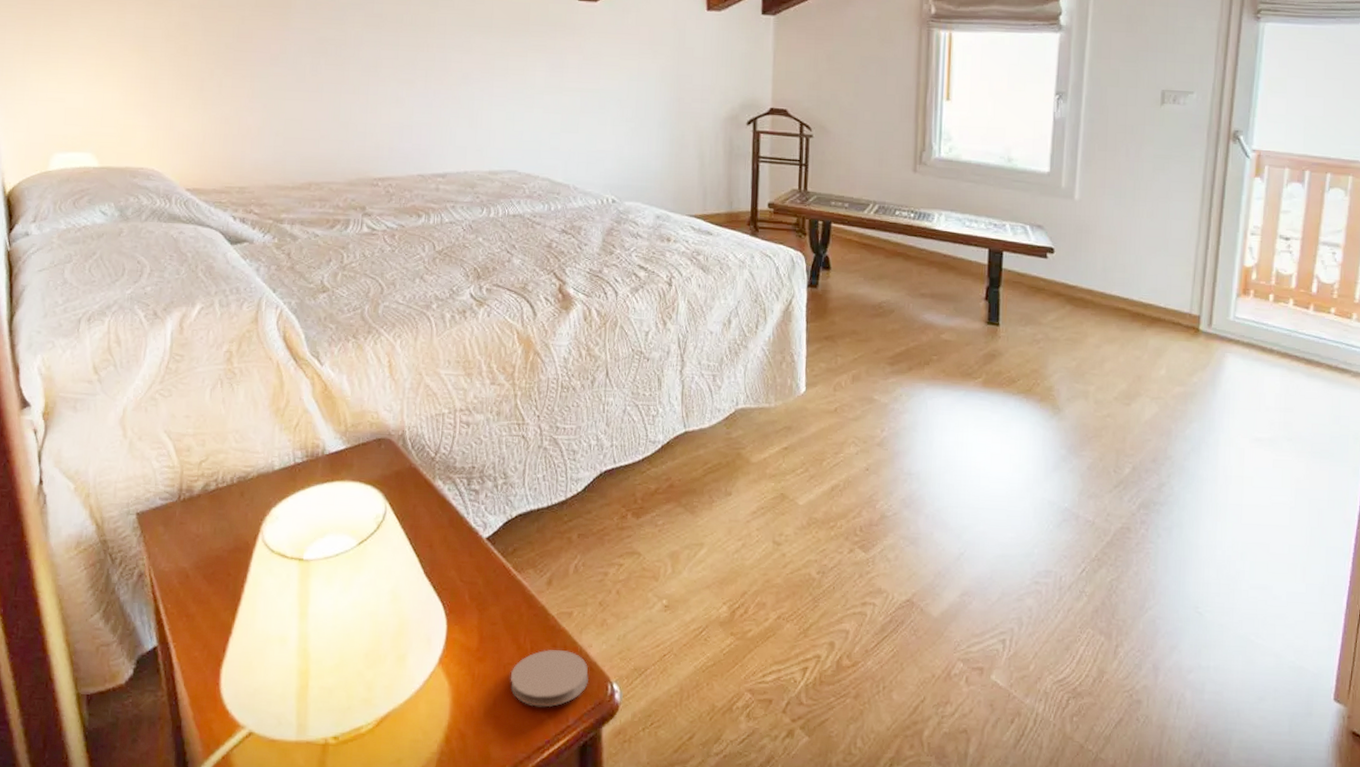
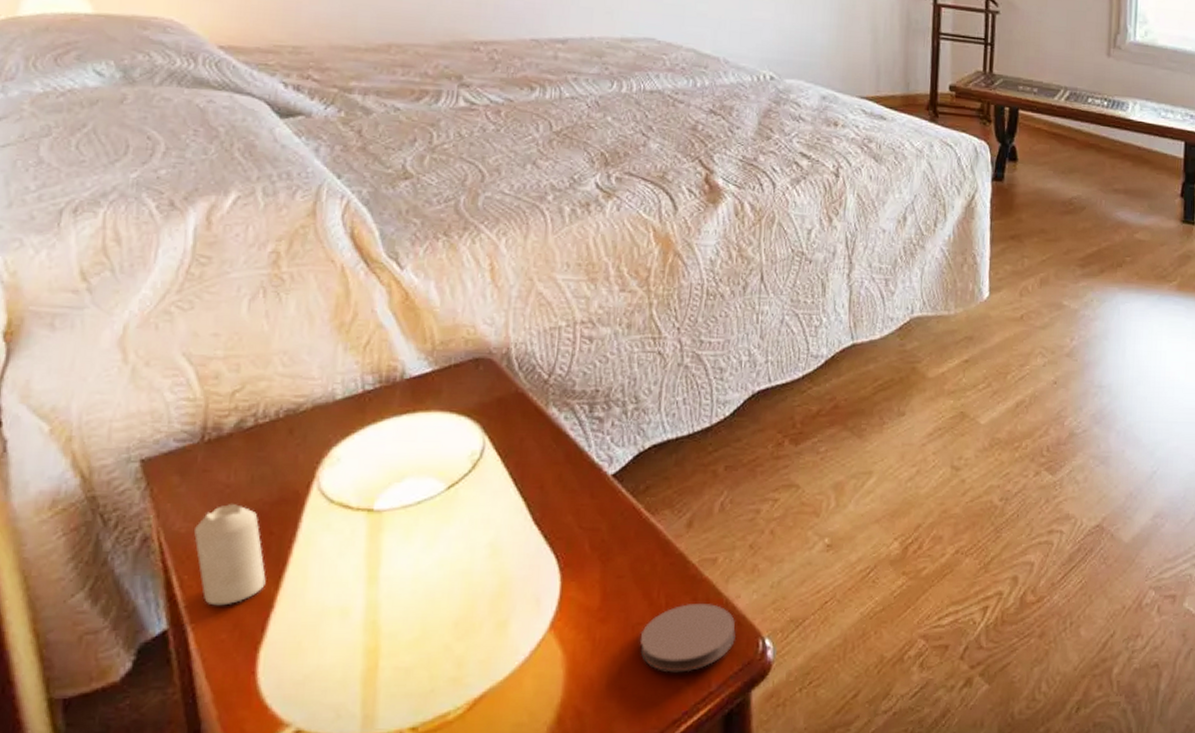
candle: none [174,550,226,630] -> present [194,504,266,606]

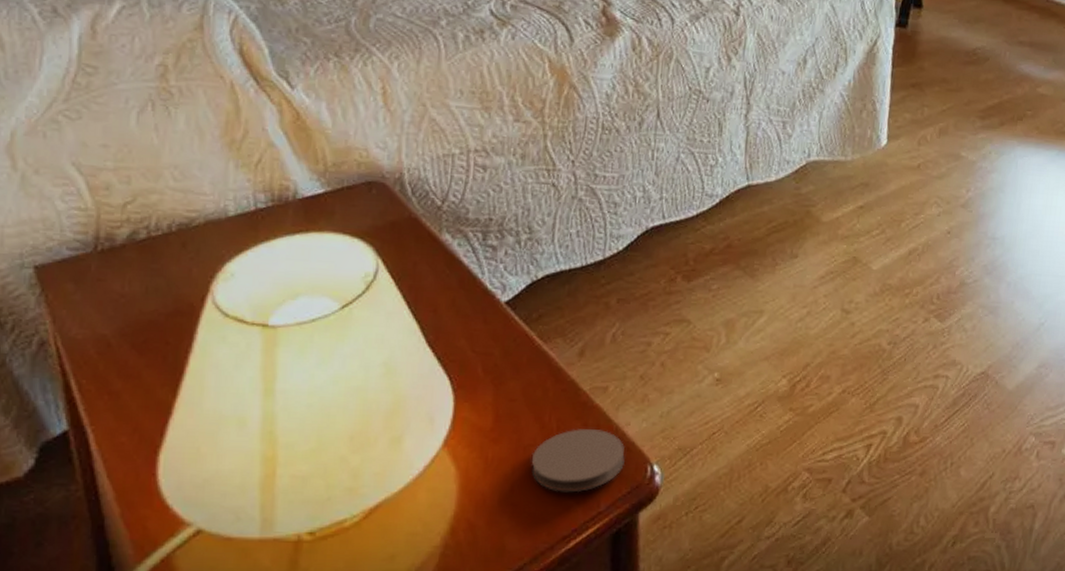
candle: present [194,504,266,606] -> none [91,313,164,410]

